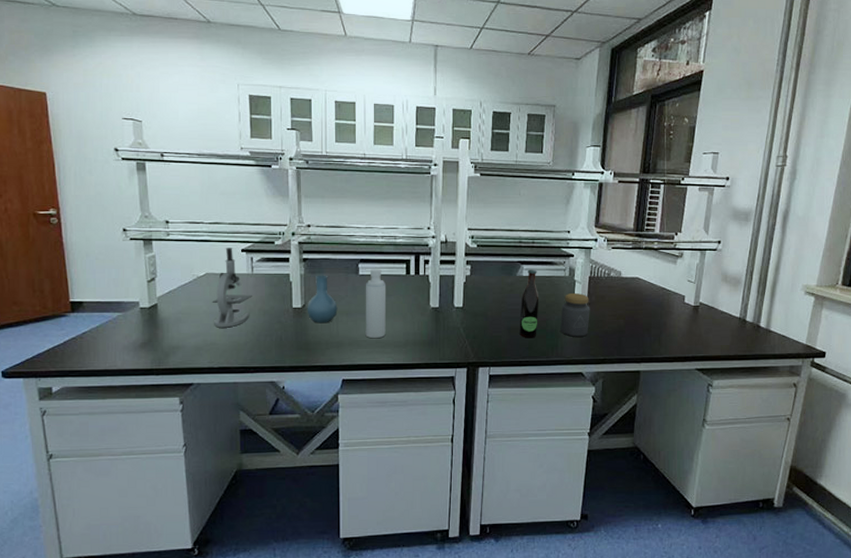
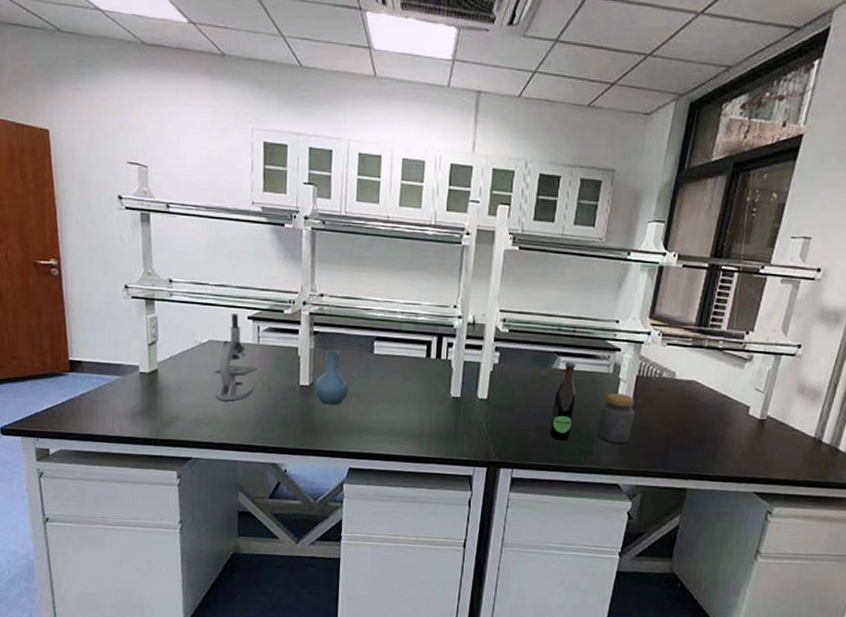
spray bottle: present [365,269,387,339] -> none [377,348,404,427]

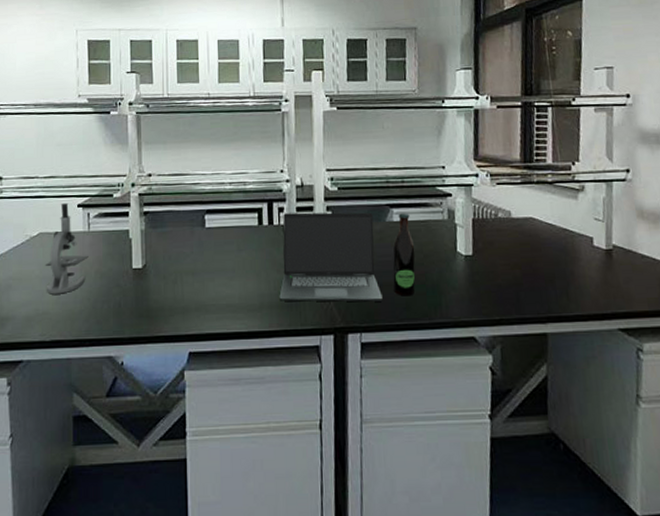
flask: present [315,351,348,405] -> none [148,229,182,286]
laptop: none [439,349,540,443] -> present [279,212,383,302]
jar: present [597,392,635,444] -> none [442,238,478,293]

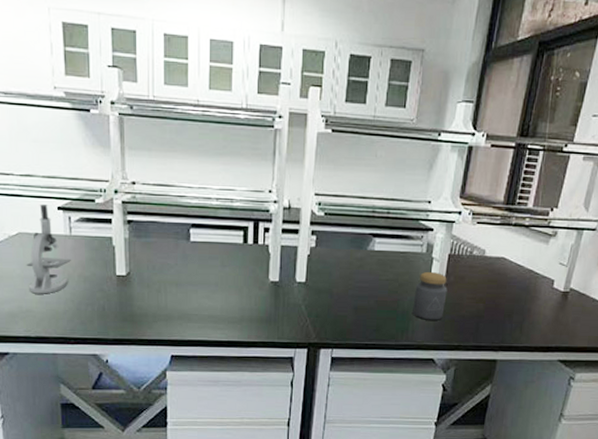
laptop: present [279,212,383,302] -> none [259,234,356,323]
bottle: present [393,213,416,296] -> none [367,243,392,320]
jar: none [442,238,478,293] -> present [412,271,448,320]

